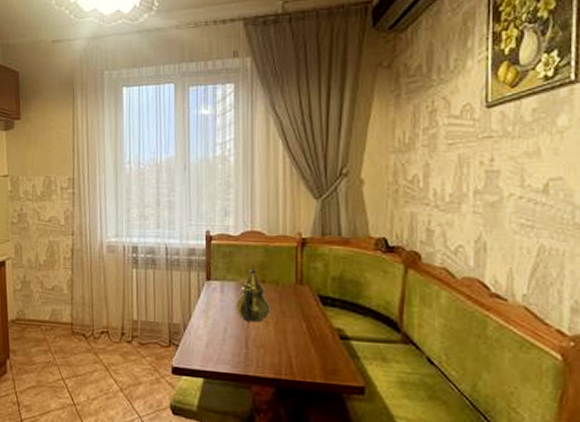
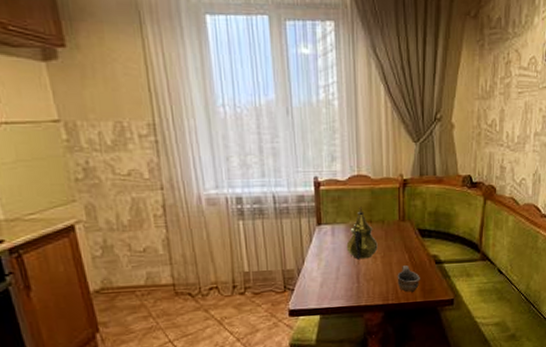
cup: none [292,336,321,370] -> present [397,265,420,292]

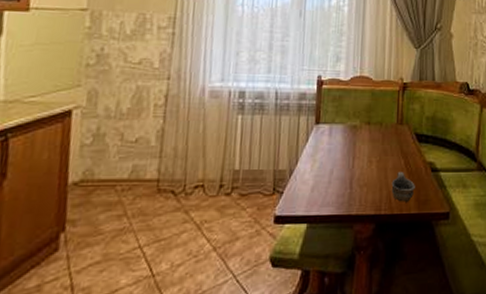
teapot: present [346,206,378,260] -> none [342,107,374,163]

